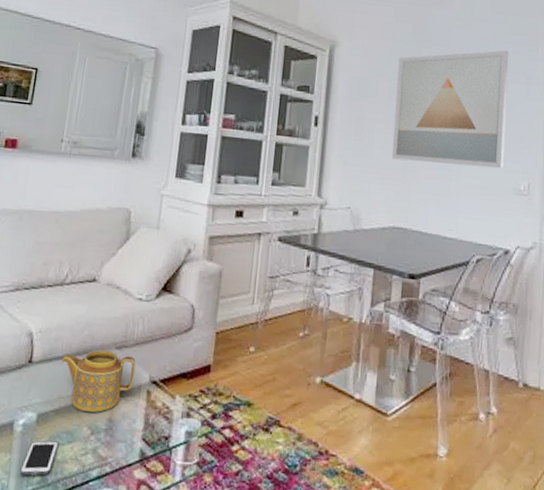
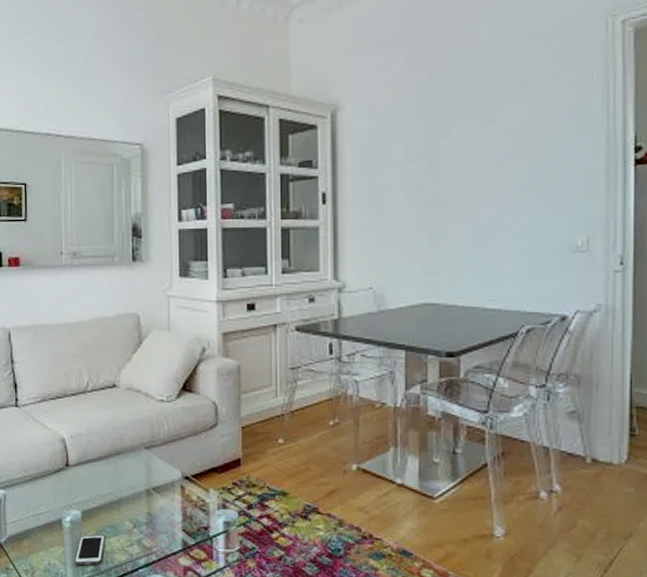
teapot: present [61,349,136,412] -> none [95,450,167,508]
wall art: present [391,50,509,169] -> none [415,81,555,229]

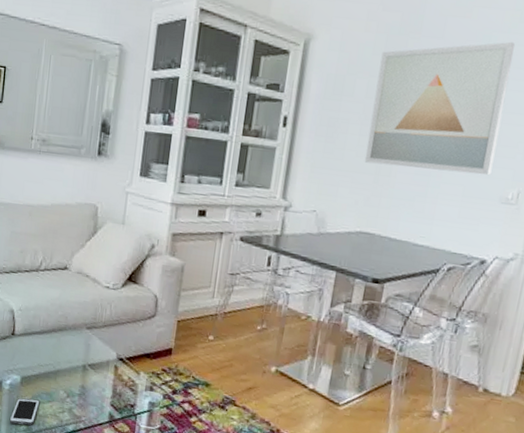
wall art: none [415,81,555,229] -> present [364,41,516,175]

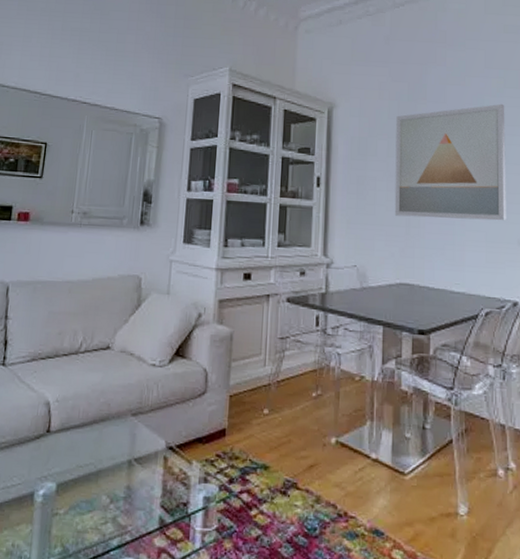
cell phone: present [9,397,40,425] -> none [41,510,79,547]

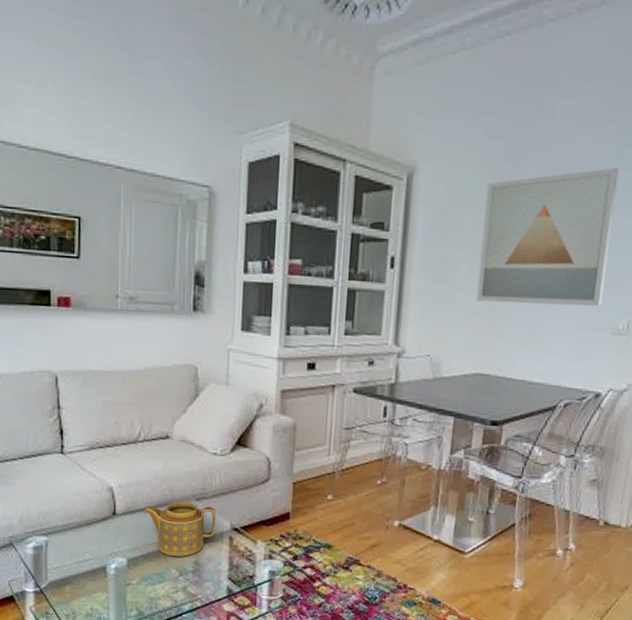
teapot: none [78,417,152,480] -> present [143,501,217,557]

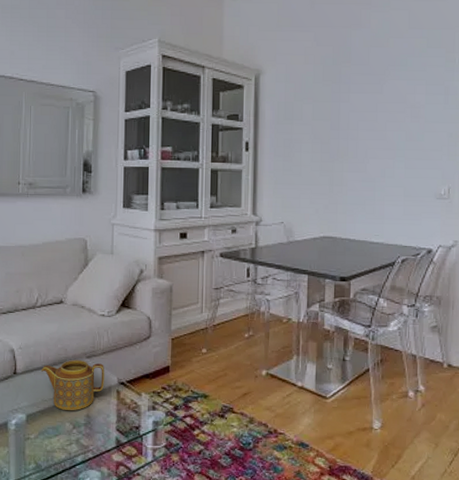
wall art: present [476,167,620,307] -> none [319,63,427,176]

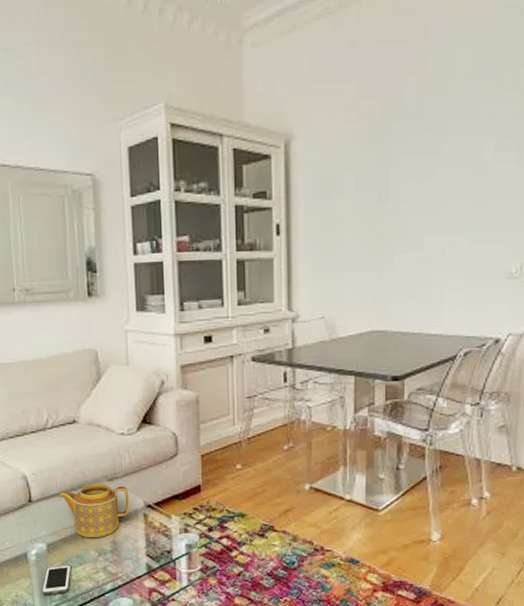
cell phone: none [17,435,47,464] -> present [41,564,72,595]

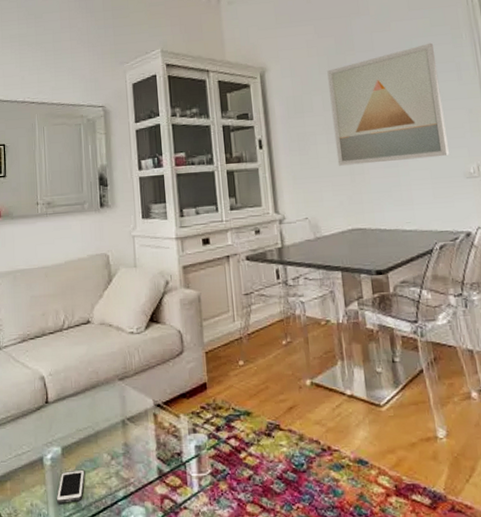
teapot: present [58,483,130,537] -> none [73,382,140,440]
wall art: none [365,112,496,259] -> present [327,42,449,166]

